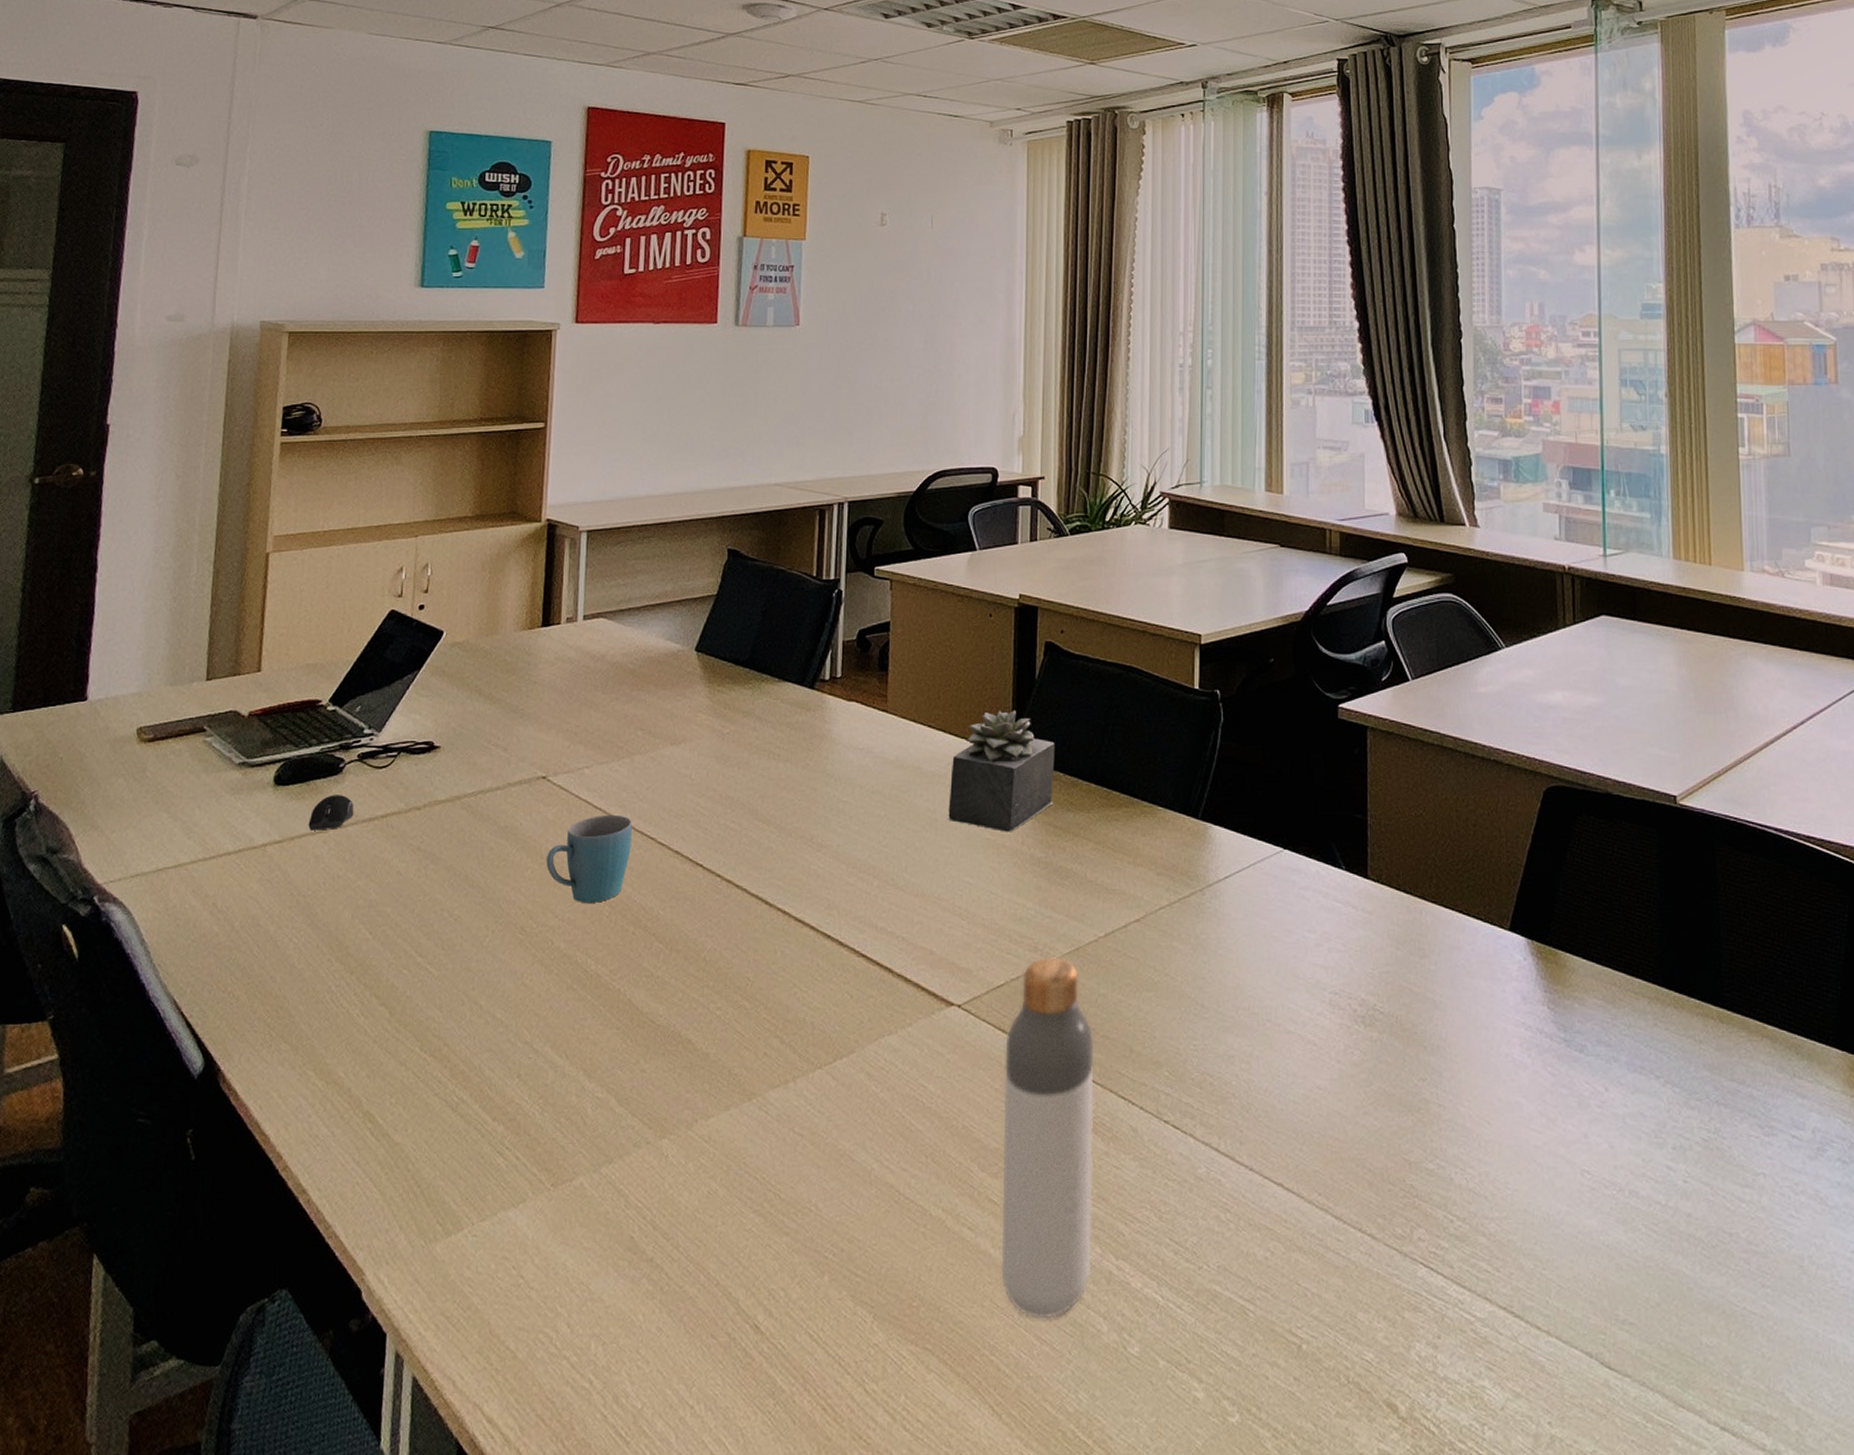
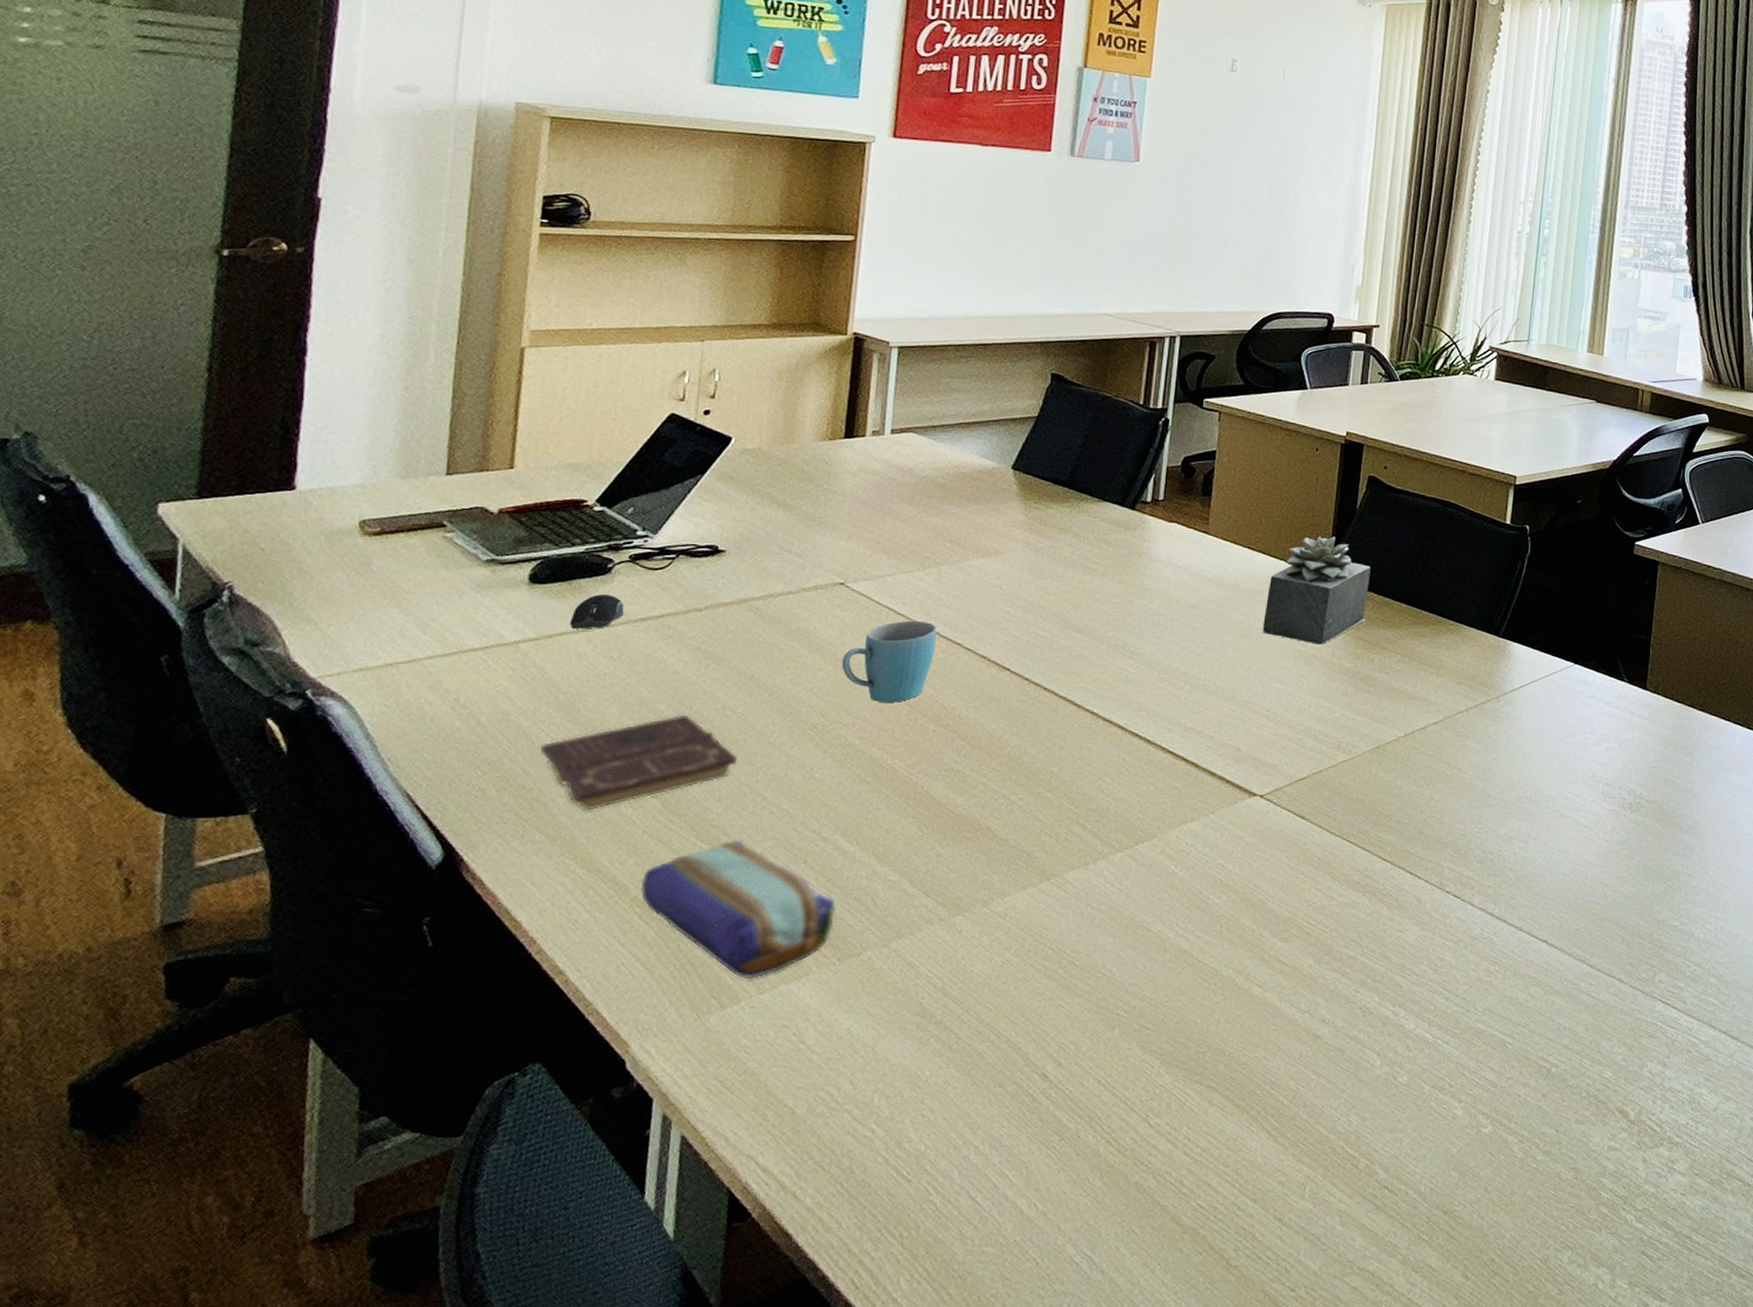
book: none [285,917,455,1019] -> present [540,714,737,811]
pencil case: none [372,1051,548,1205] -> present [641,840,836,980]
bottle: present [1001,957,1094,1319] -> none [1285,754,1388,1057]

